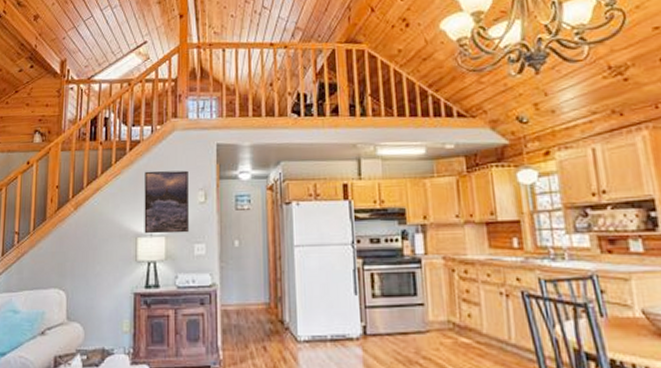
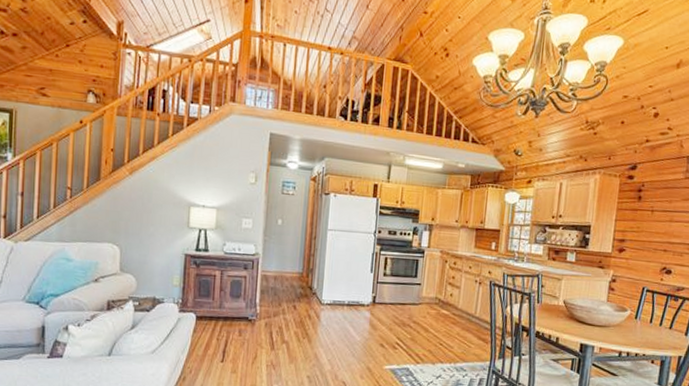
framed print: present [144,170,189,234] -> none [197,148,242,208]

